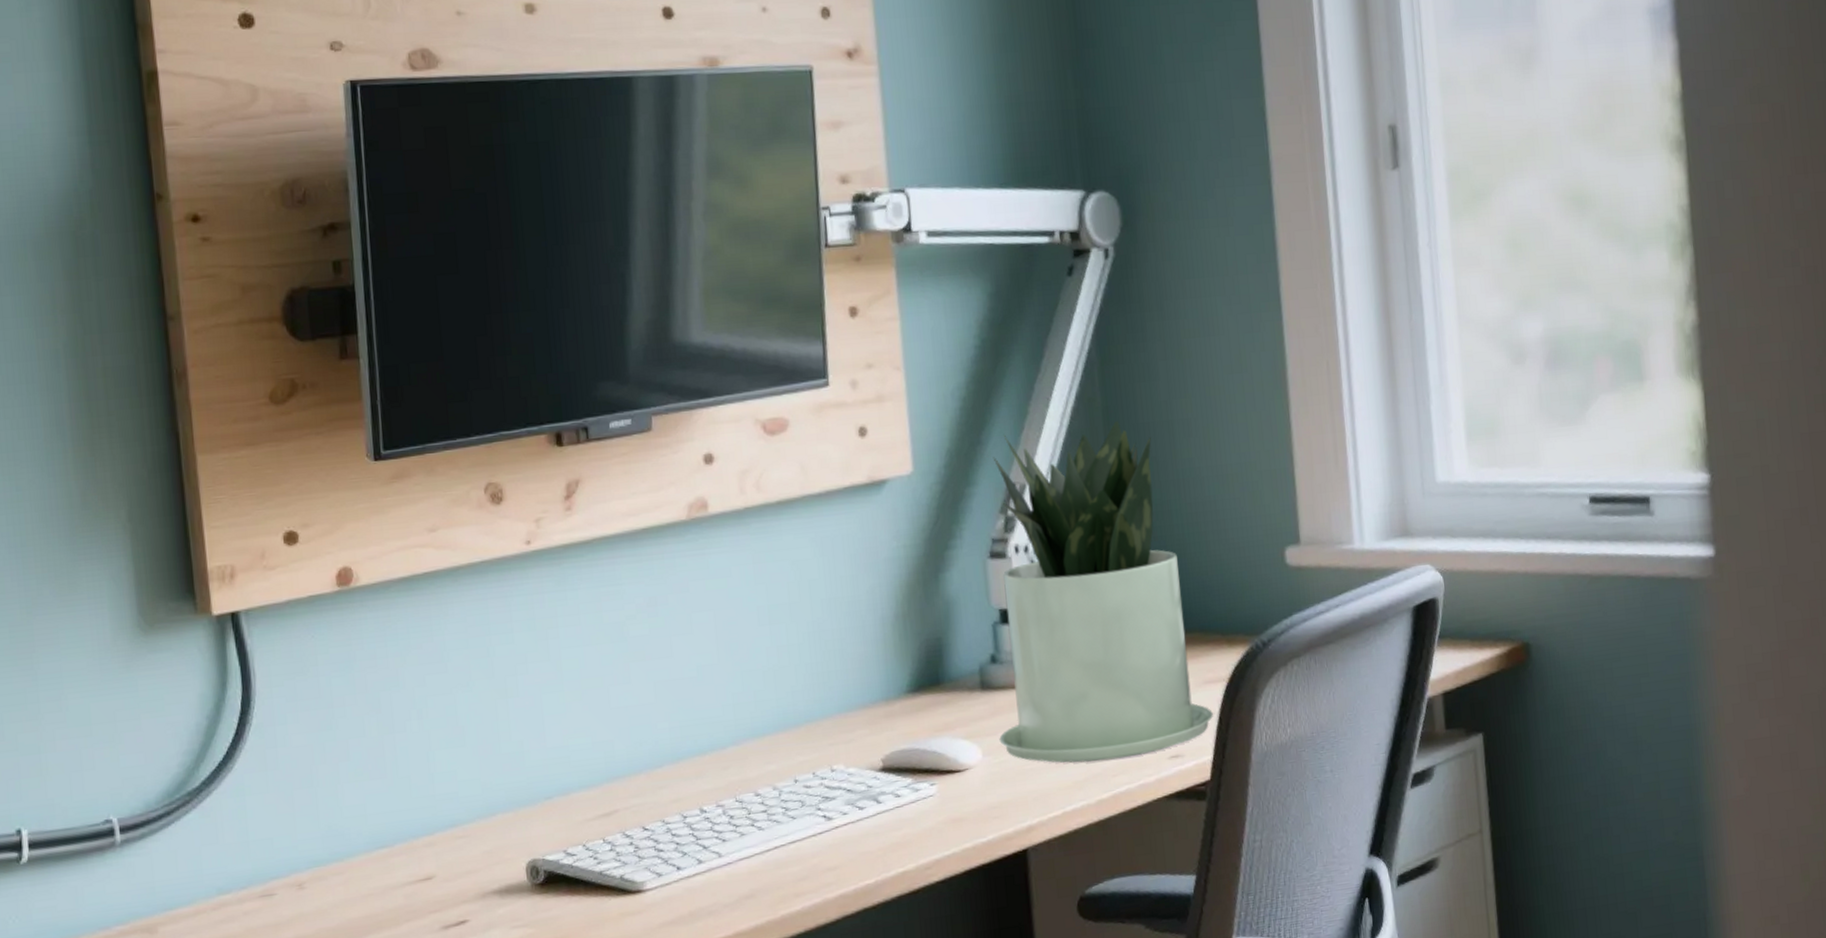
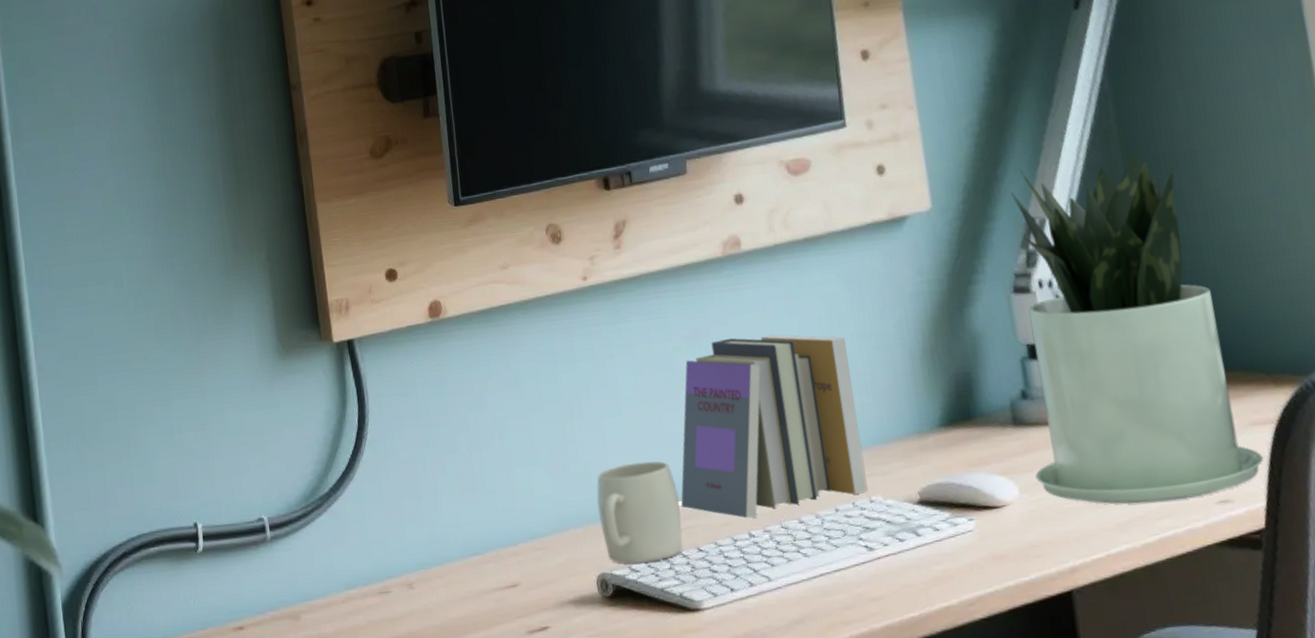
mug: none [530,737,627,848] -> present [596,460,683,564]
books: none [626,601,830,794] -> present [681,334,868,518]

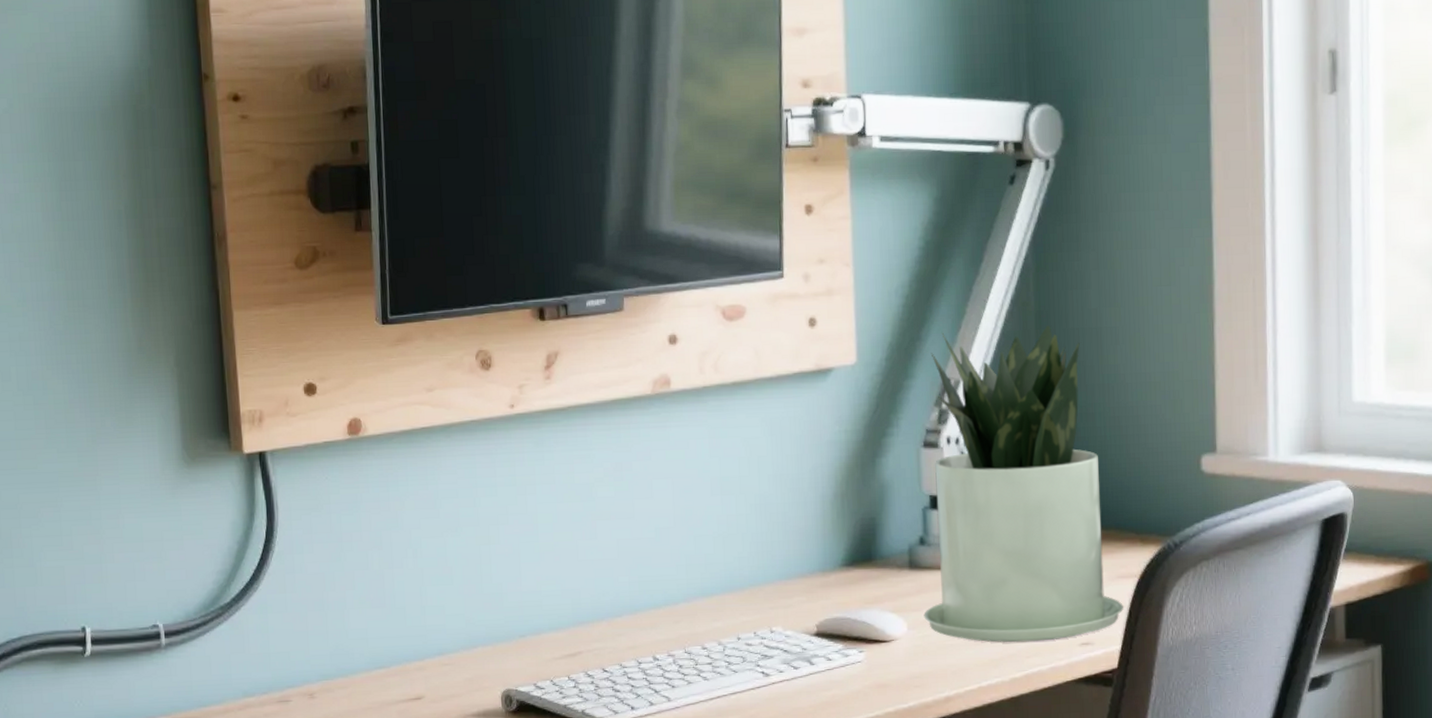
mug: present [596,460,683,564] -> none [507,585,590,681]
books: present [681,334,868,518] -> none [590,472,770,643]

